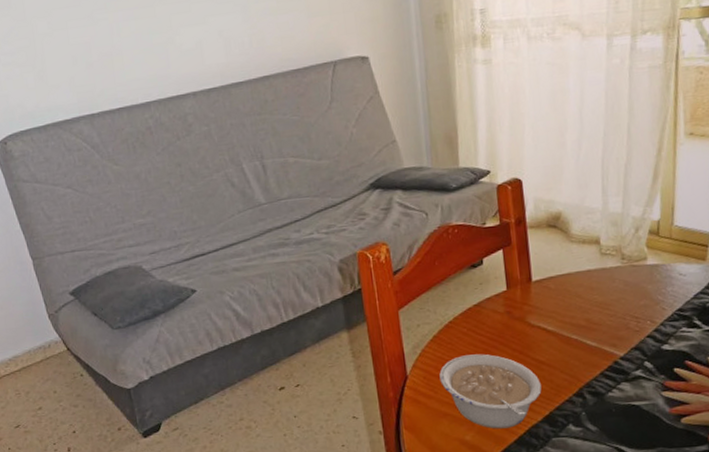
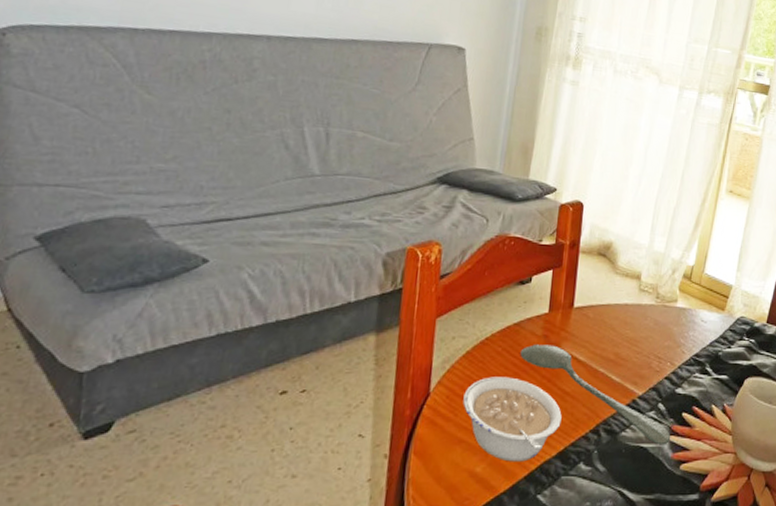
spoon: none [486,319,665,402] -> present [520,344,671,445]

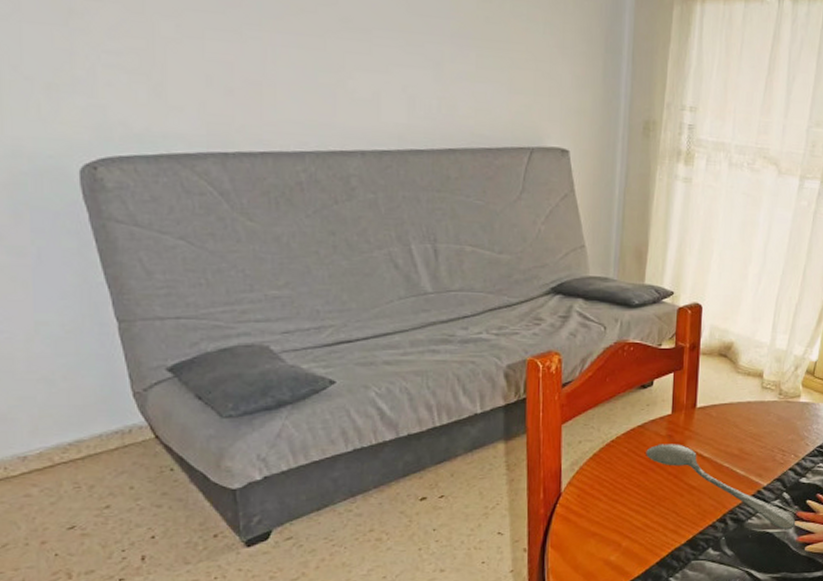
legume: present [463,377,562,462] -> none [594,475,689,551]

